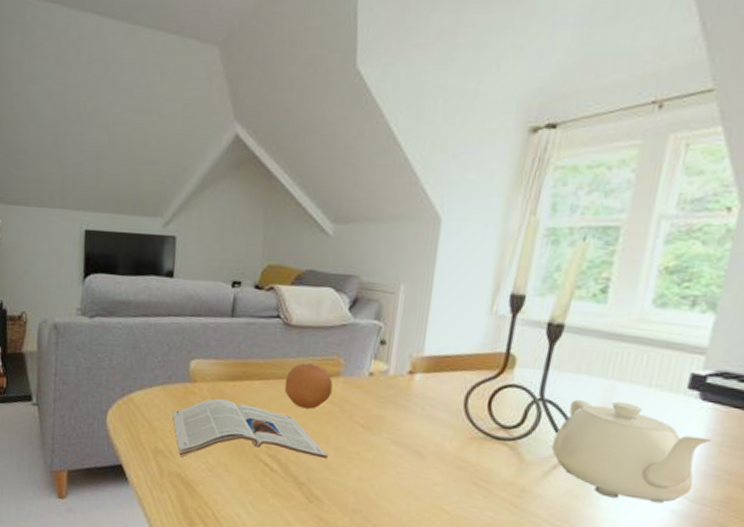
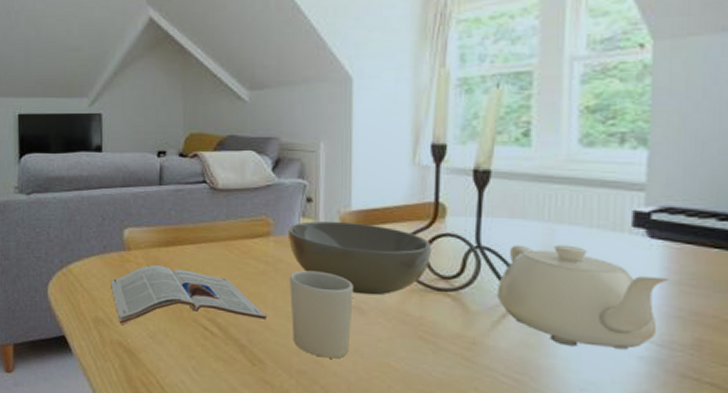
fruit: present [284,363,333,409] -> none [216,225,264,270]
mug: none [351,412,416,500] -> present [290,270,353,359]
bowl: none [357,364,498,441] -> present [287,221,433,296]

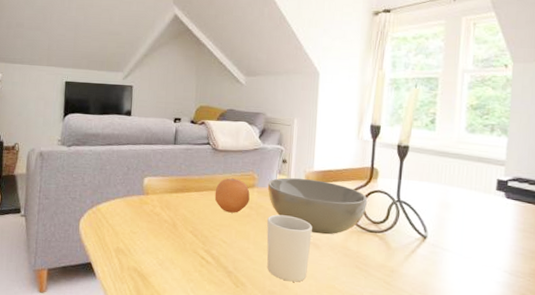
magazine: present [110,264,268,324] -> none [131,206,250,254]
fruit: none [216,225,264,270] -> present [214,178,250,213]
teapot: present [496,244,669,350] -> none [409,200,517,277]

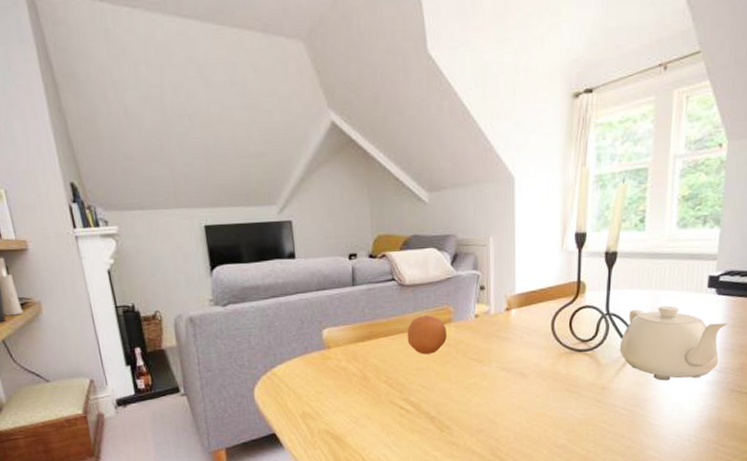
mug: present [266,214,312,282] -> none [469,347,518,417]
bowl: present [267,177,368,235] -> none [465,304,576,362]
teapot: none [409,200,517,277] -> present [619,305,728,381]

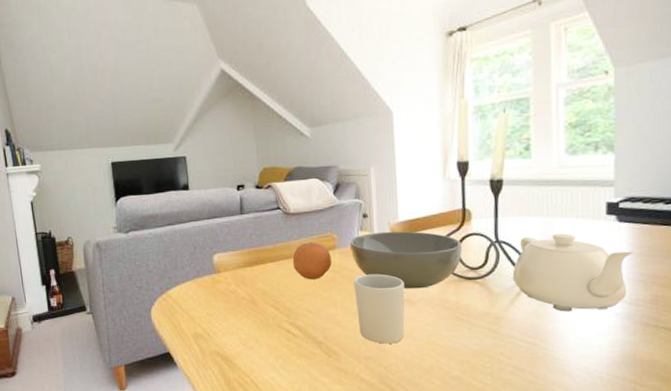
bowl: none [465,304,576,362] -> present [349,231,463,289]
mug: none [469,347,518,417] -> present [354,274,405,344]

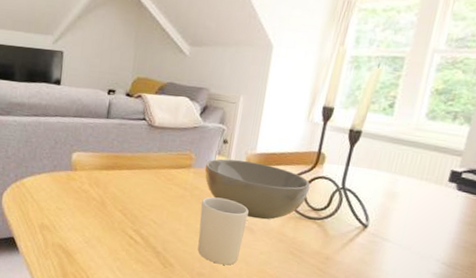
fruit: present [292,242,332,280] -> none [147,156,186,194]
teapot: present [512,233,633,312] -> none [349,188,464,268]

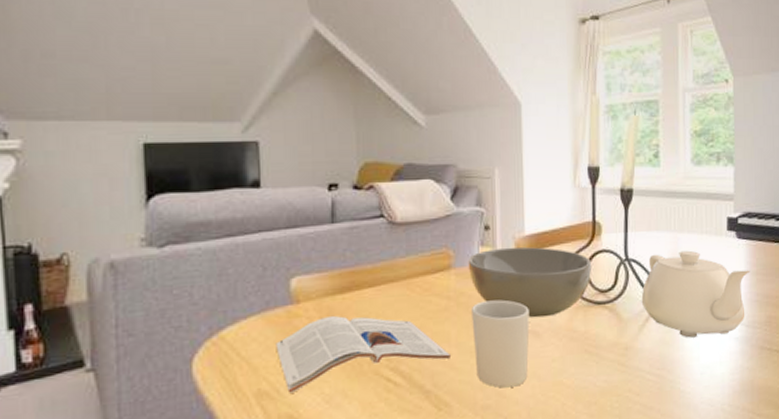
magazine: none [57,184,181,233] -> present [276,315,452,393]
teapot: none [349,188,464,268] -> present [641,250,750,338]

